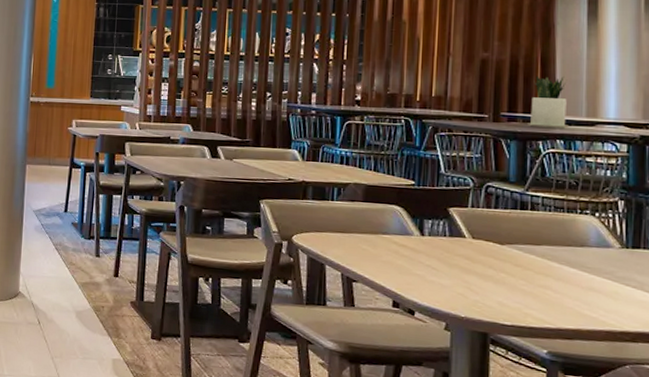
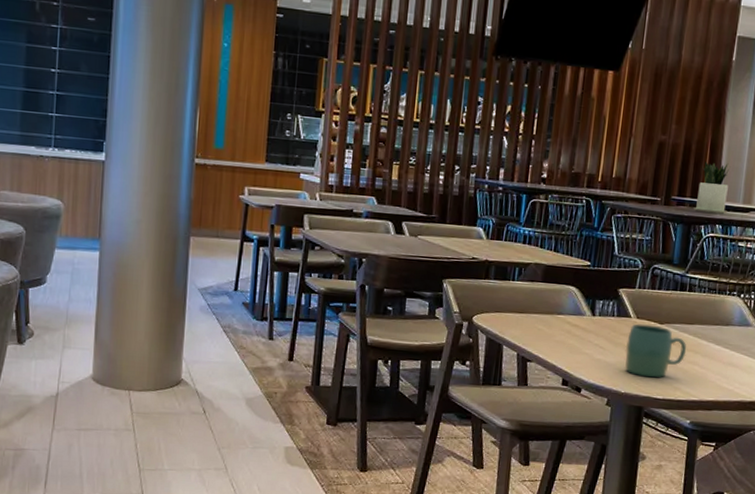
mug: none [461,244,535,302] -> present [624,324,687,378]

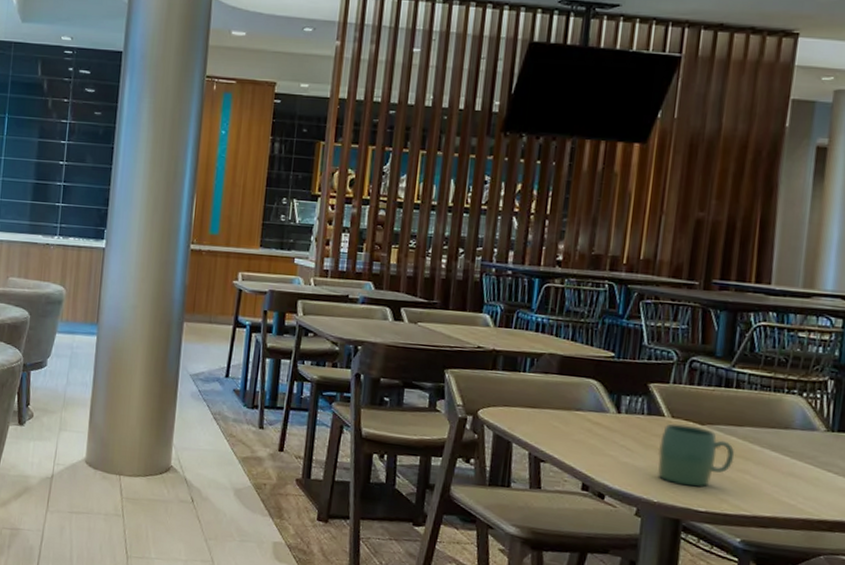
planter: present [693,161,731,214] -> none [740,240,786,300]

